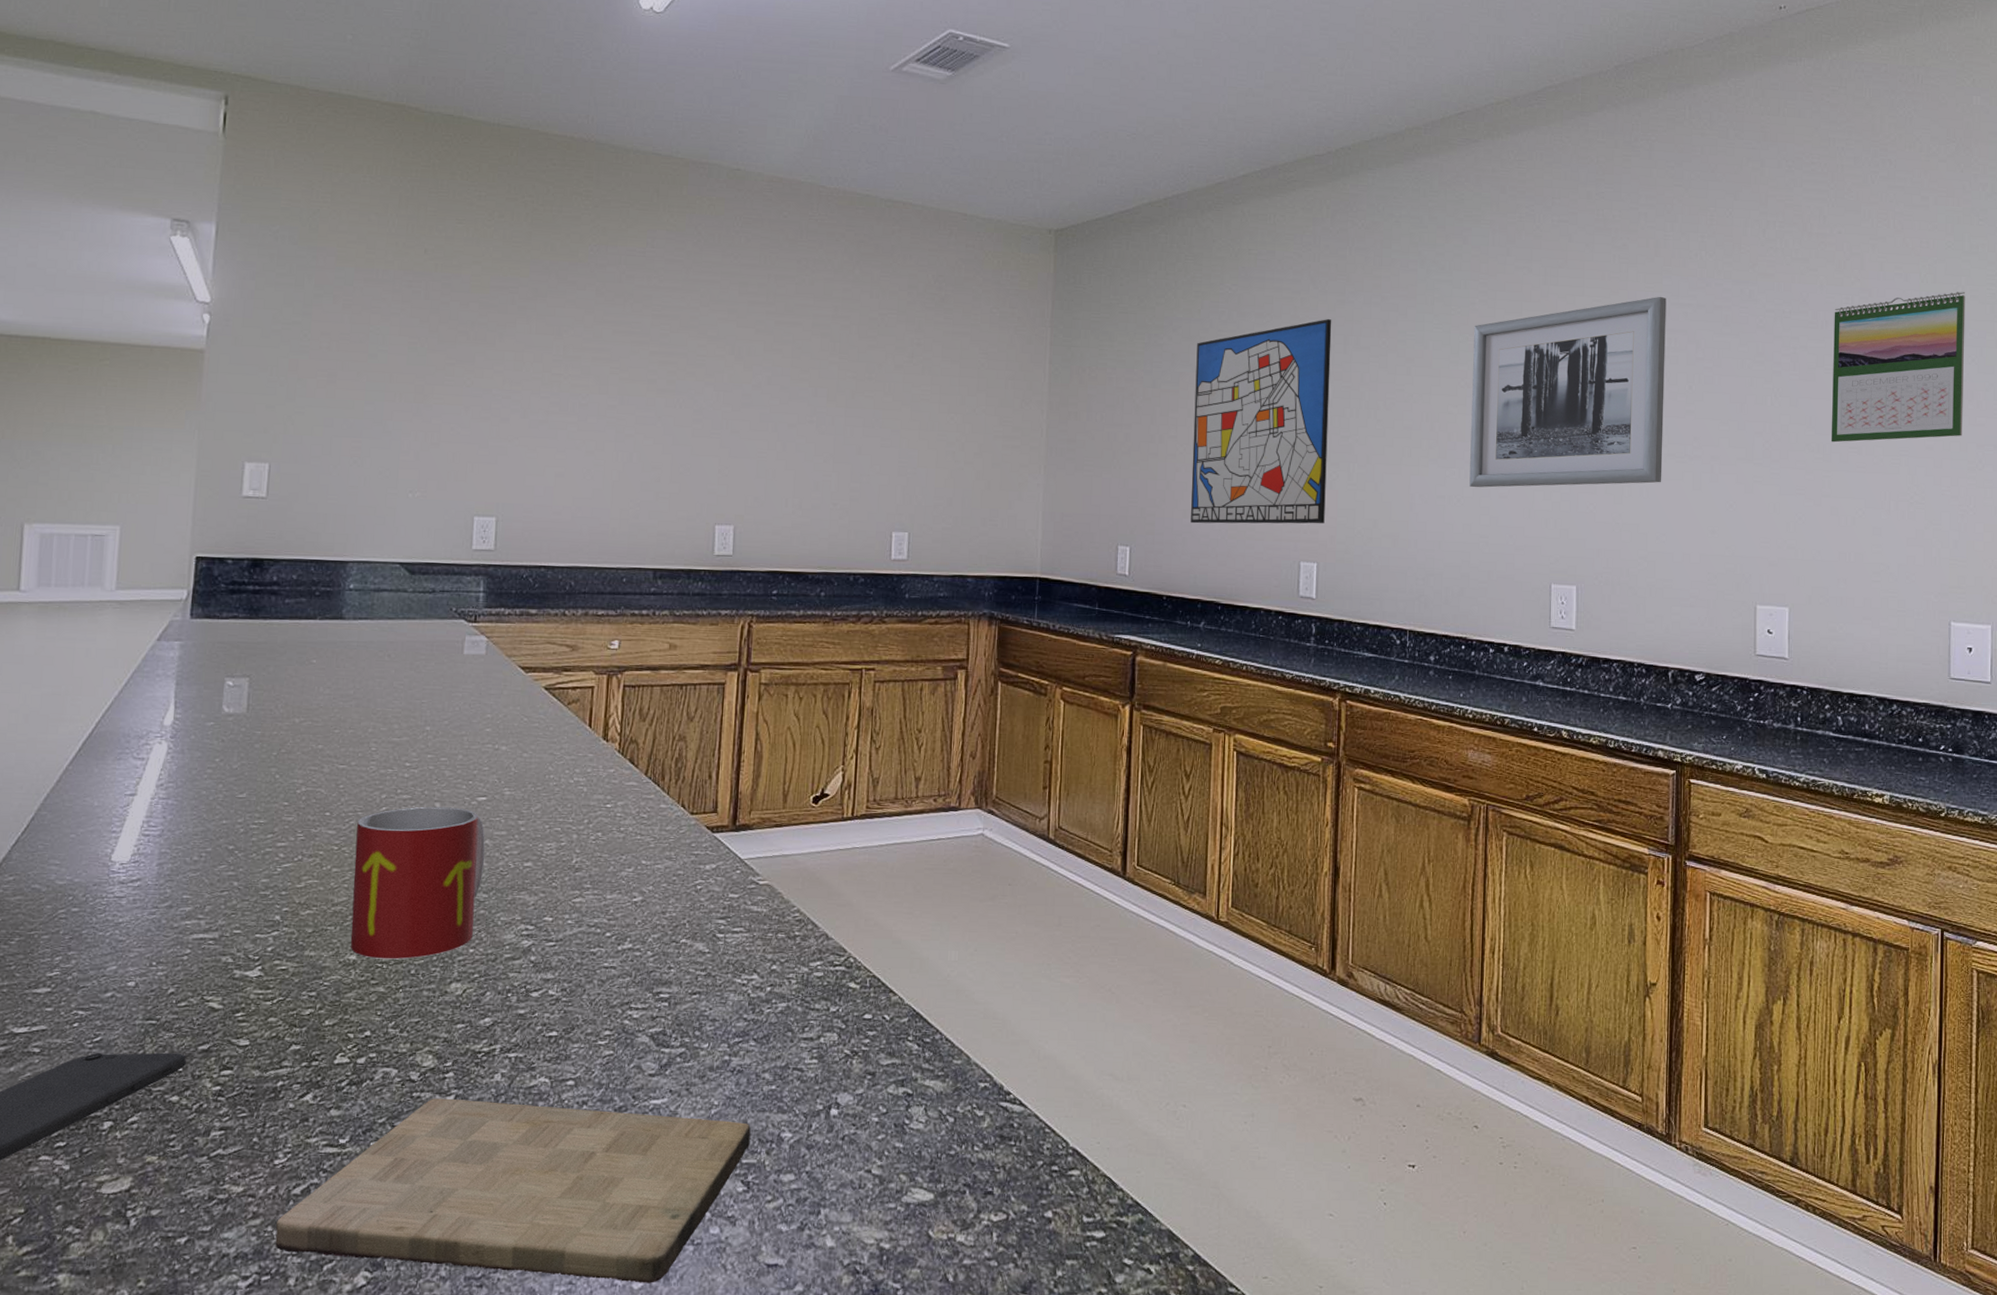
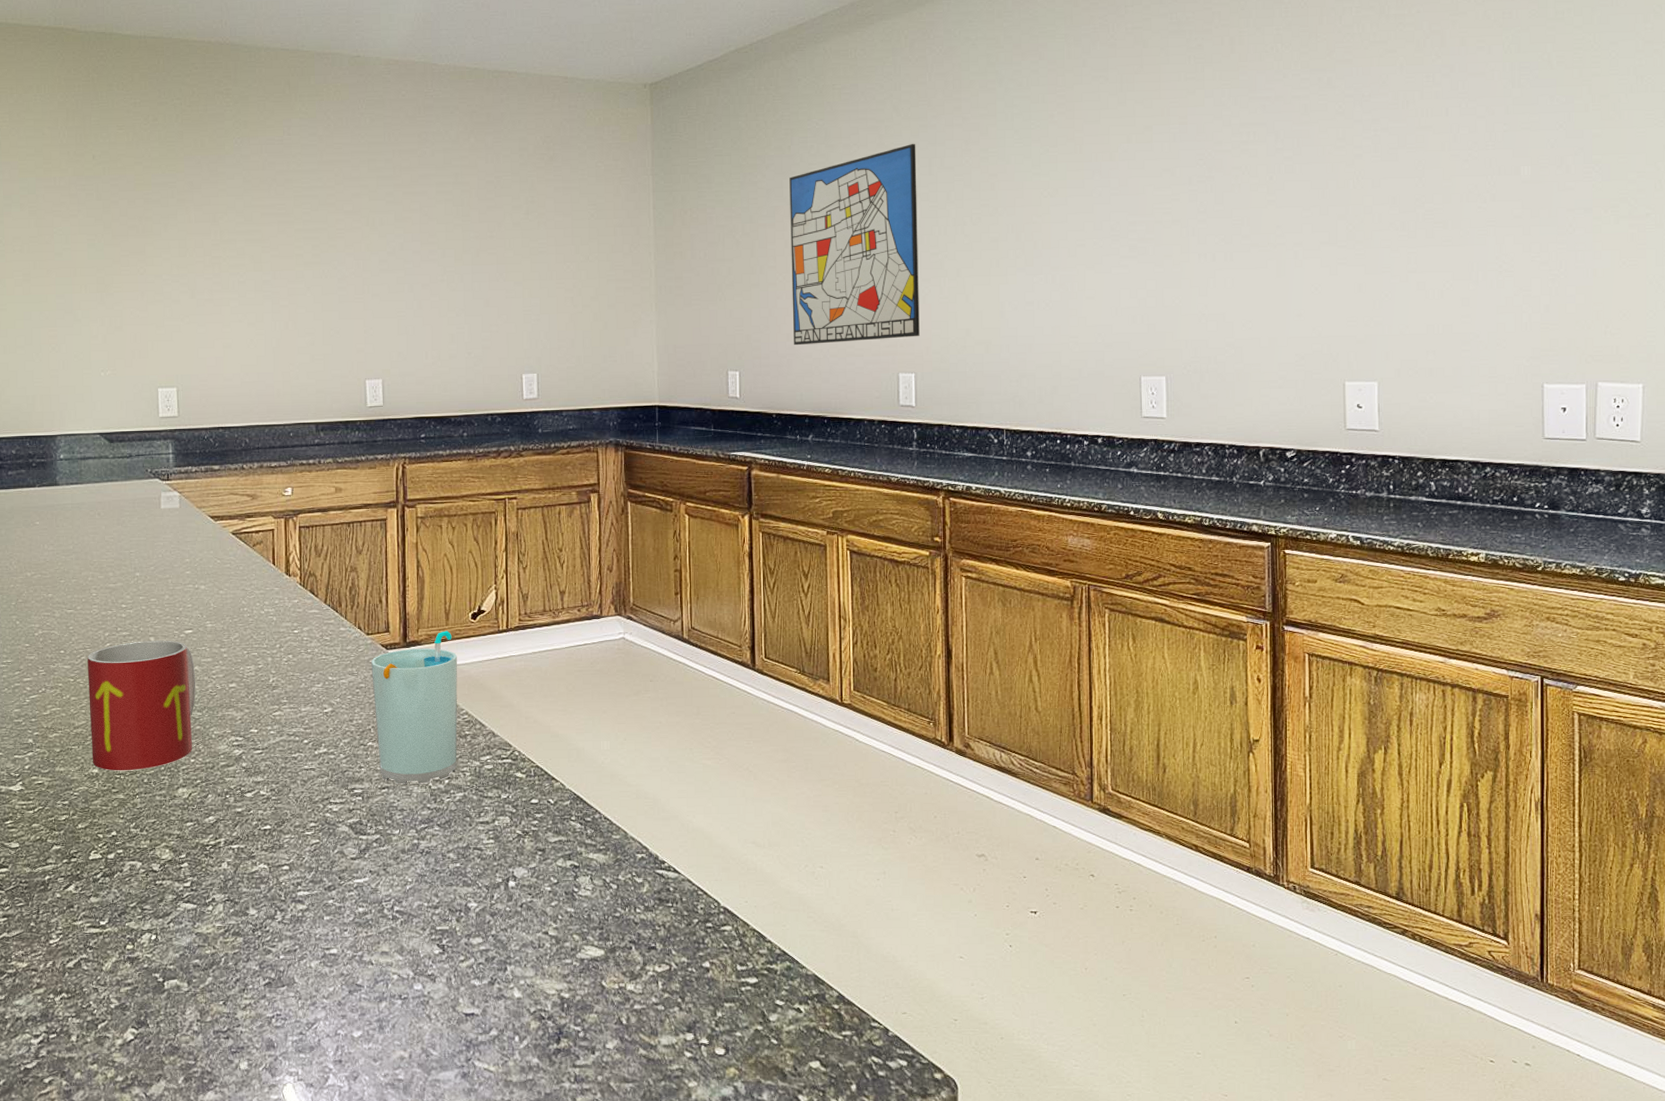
cutting board: present [275,1098,751,1283] -> none [57,884,442,1032]
cup: none [692,814,793,991] -> present [370,630,458,784]
wall art: present [1469,296,1667,488] -> none [1054,92,1246,292]
calendar: present [1831,292,1966,443] -> none [1415,59,1552,219]

